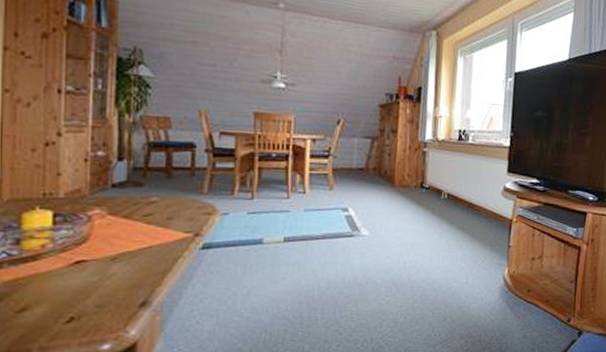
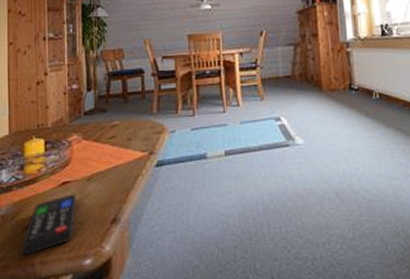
remote control: none [13,274,95,342] -> present [22,194,77,256]

